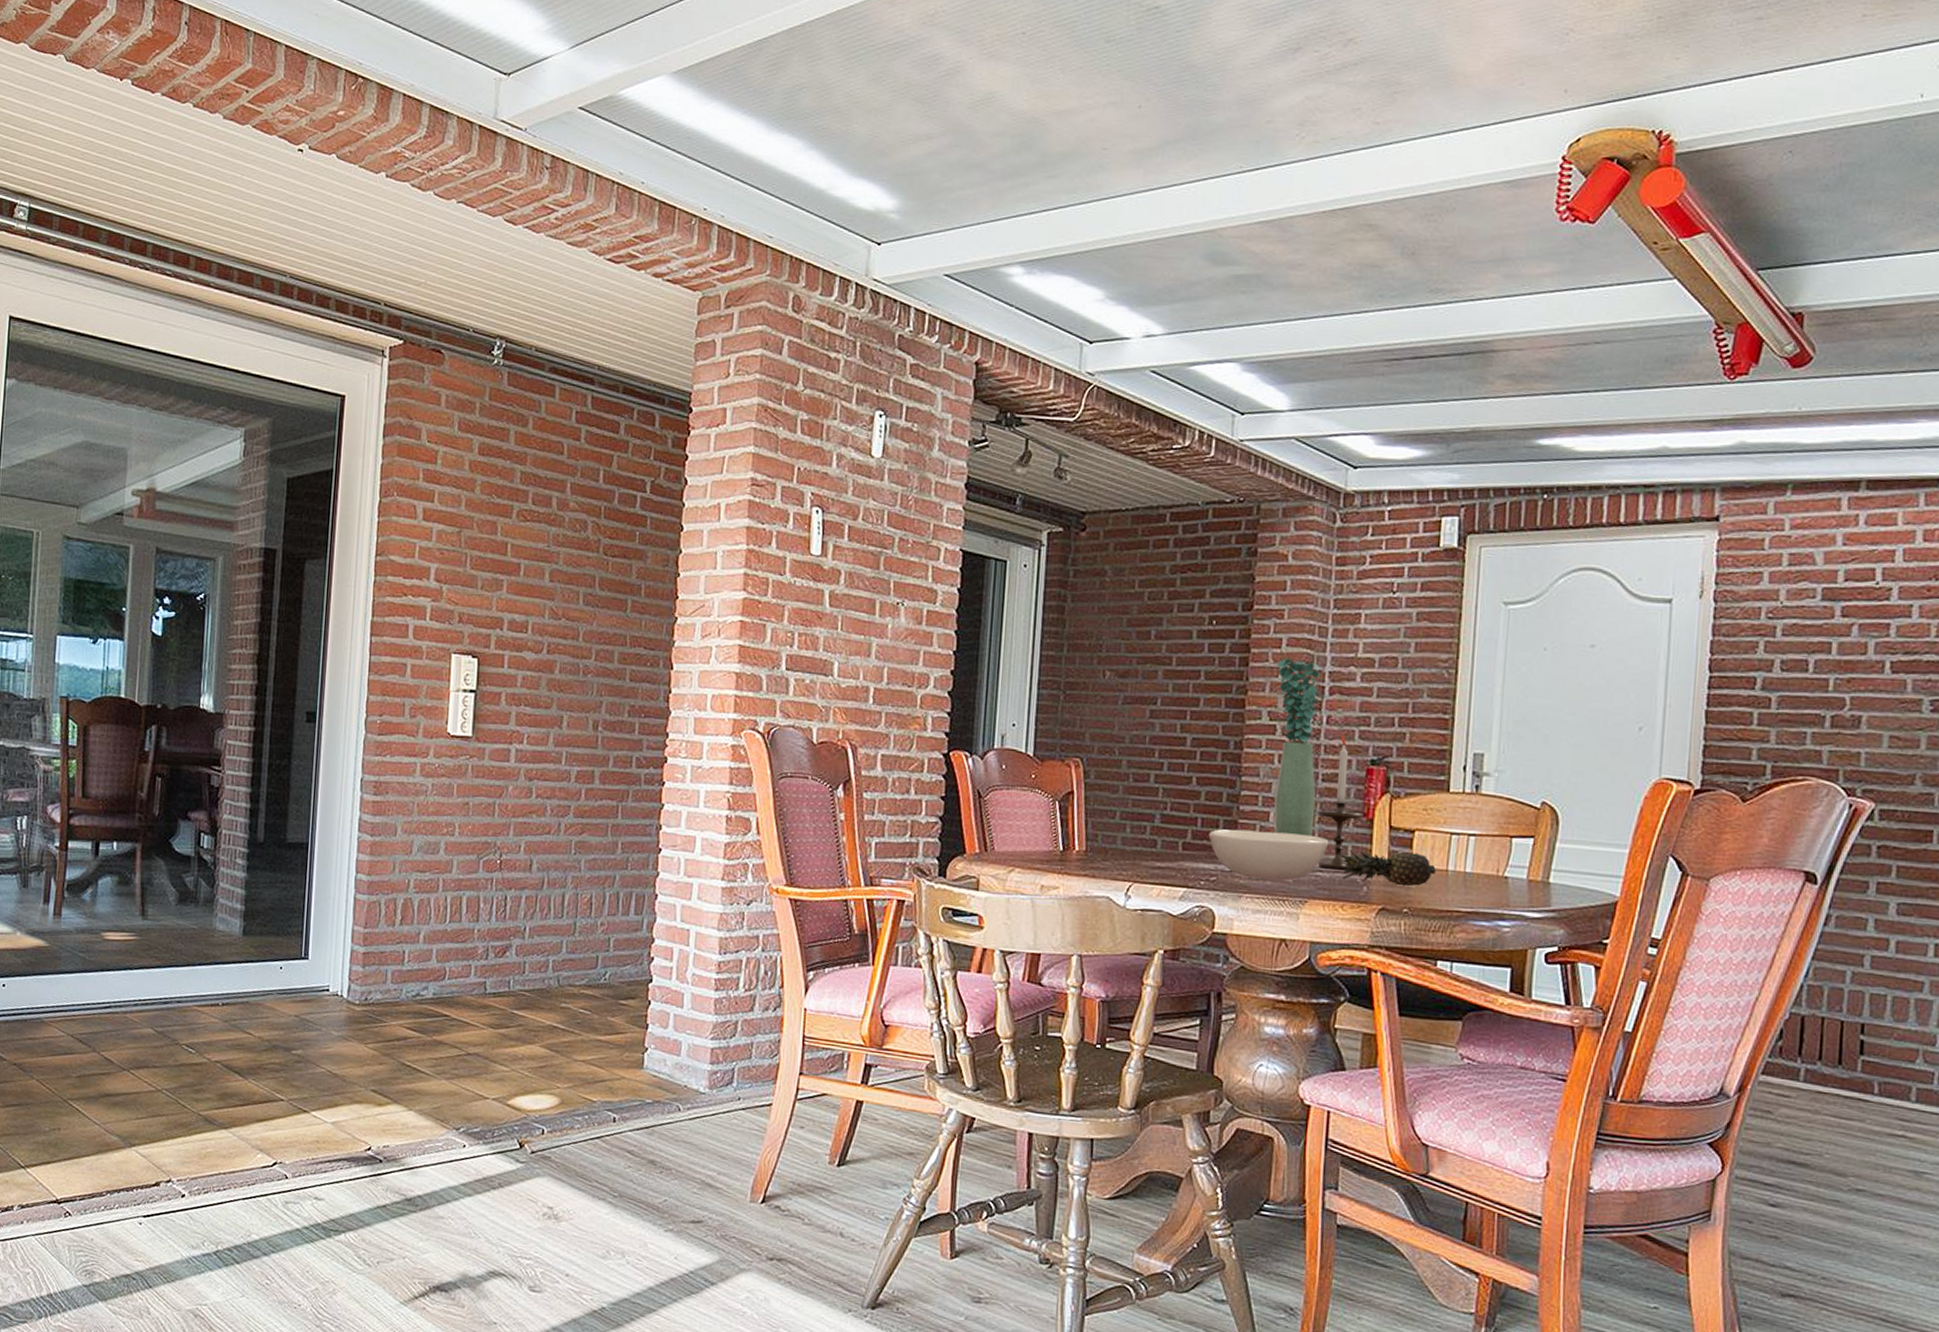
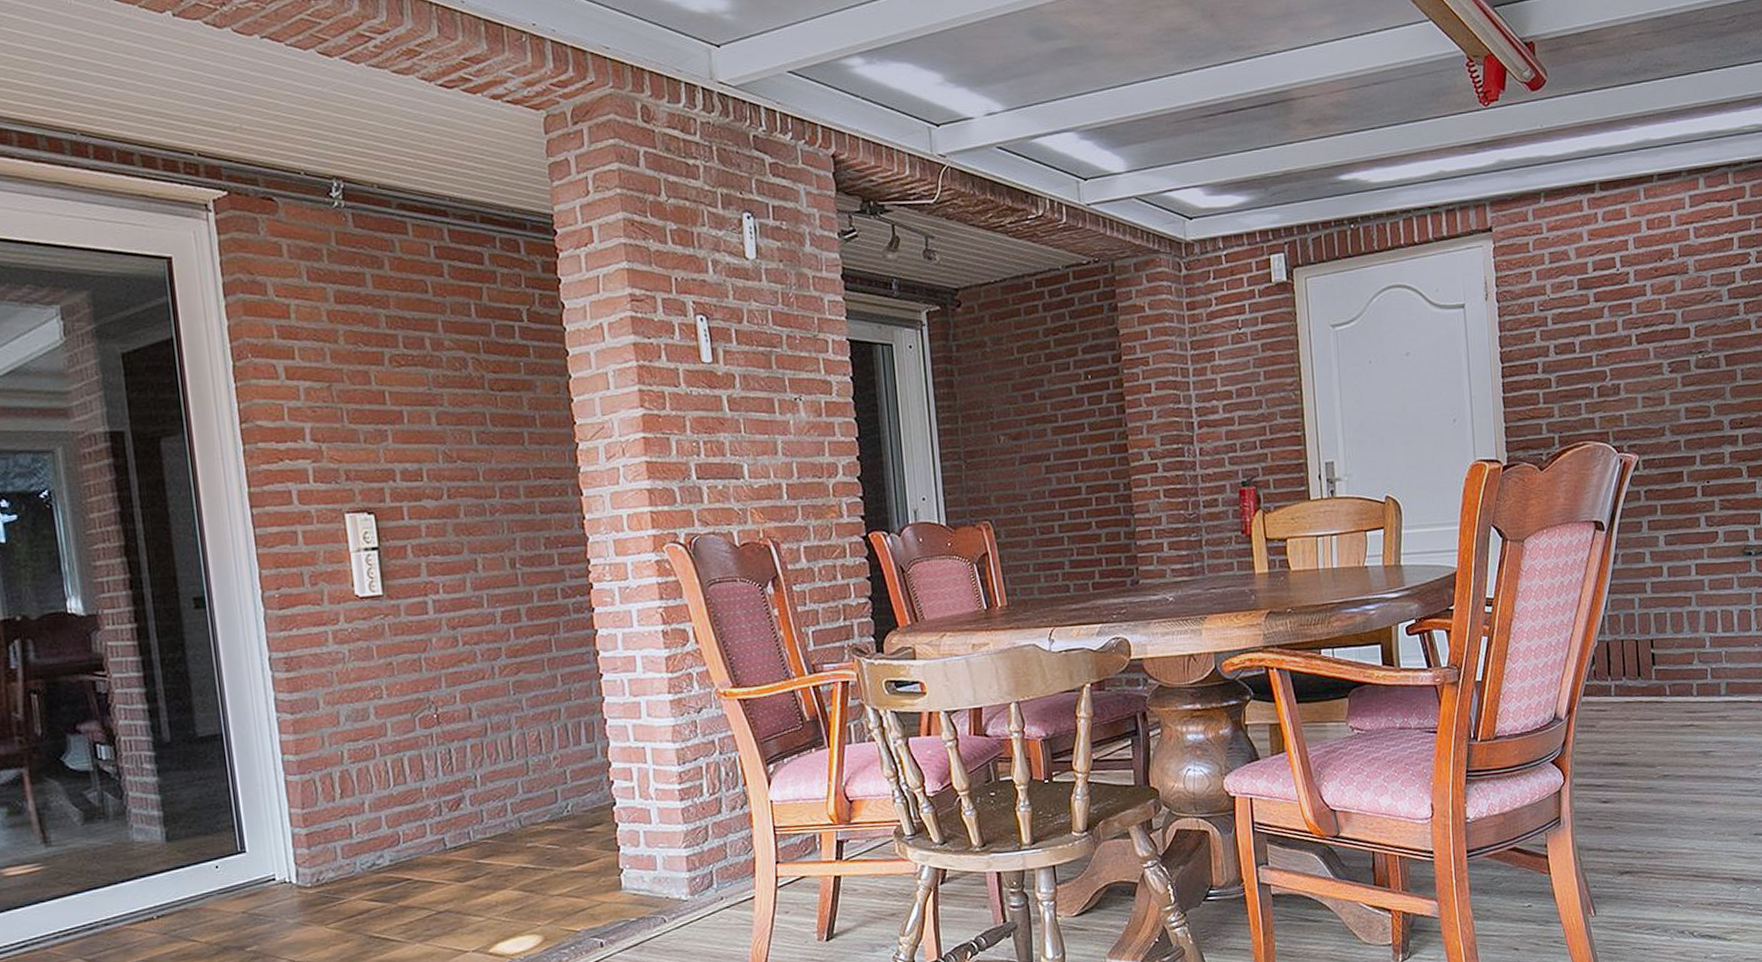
bowl: present [1208,829,1328,882] -> none [1113,557,1216,606]
vase: present [1273,649,1320,836] -> none [1149,393,1203,561]
candlestick: present [1317,734,1364,870] -> none [1203,462,1243,586]
fruit: present [1340,849,1436,887] -> none [1228,558,1309,593]

